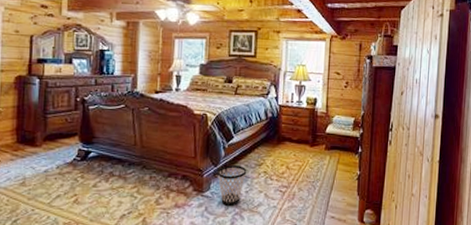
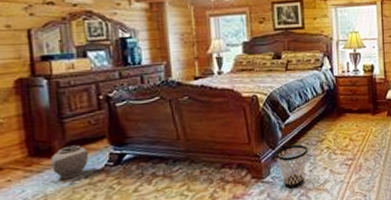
vase: none [32,138,63,167] -> present [51,145,89,180]

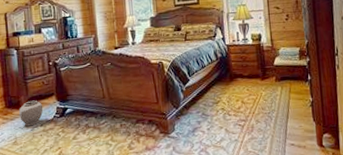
wastebasket: present [276,144,308,189] -> none [179,105,206,144]

